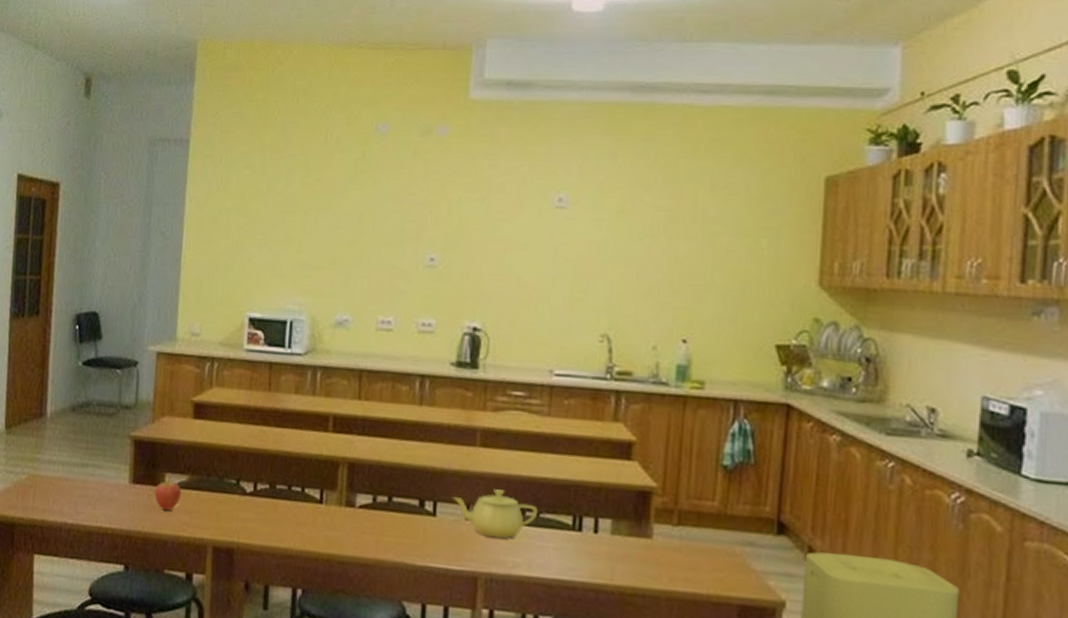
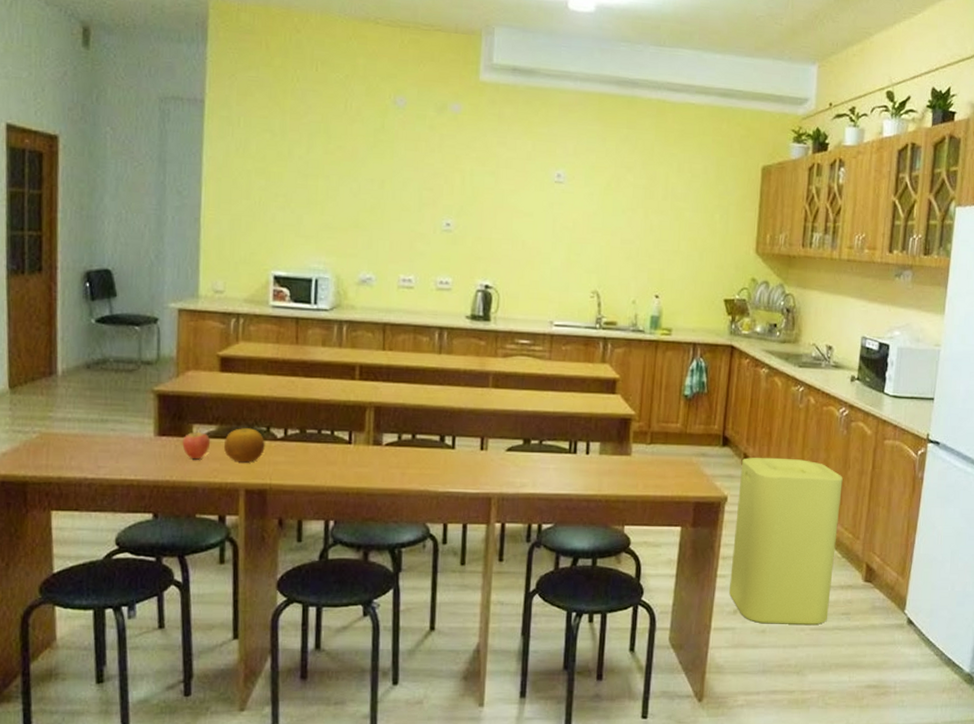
fruit: none [193,479,234,517] -> present [223,428,265,463]
teapot: present [452,489,539,538] -> none [468,423,542,464]

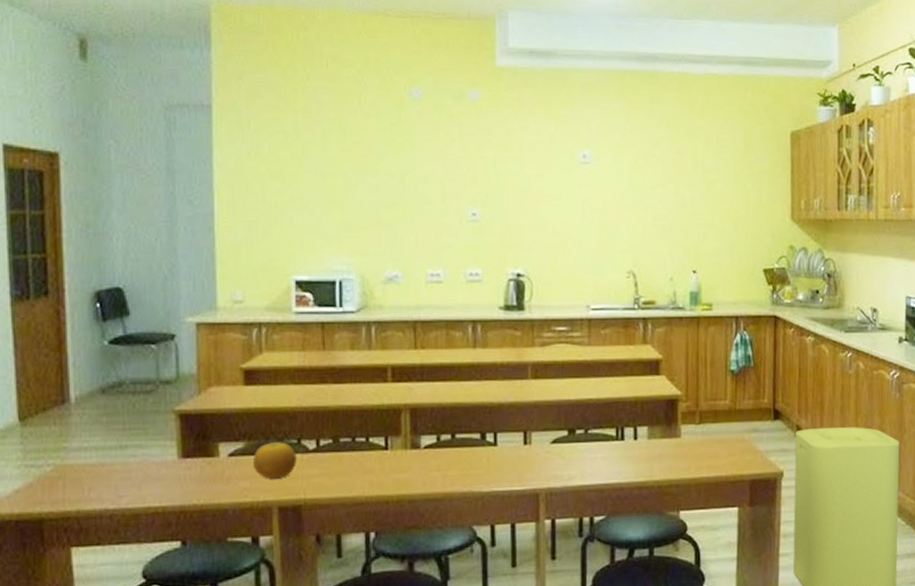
fruit: present [182,428,211,460] -> none [208,446,239,480]

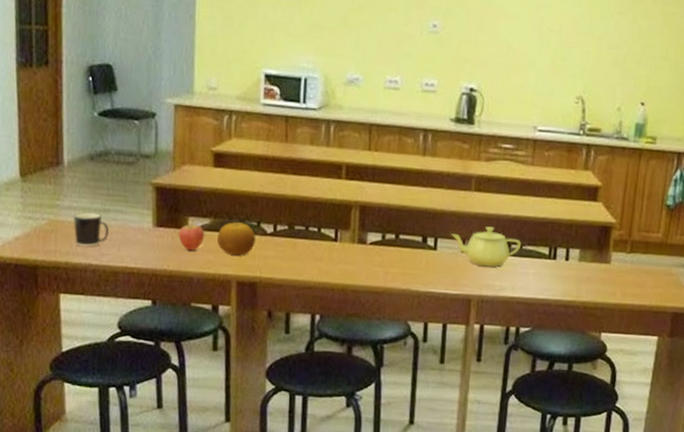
mug: none [84,451,126,491] -> present [73,212,109,247]
fruit: none [208,446,239,480] -> present [178,220,205,251]
teapot: none [510,414,587,457] -> present [450,226,522,267]

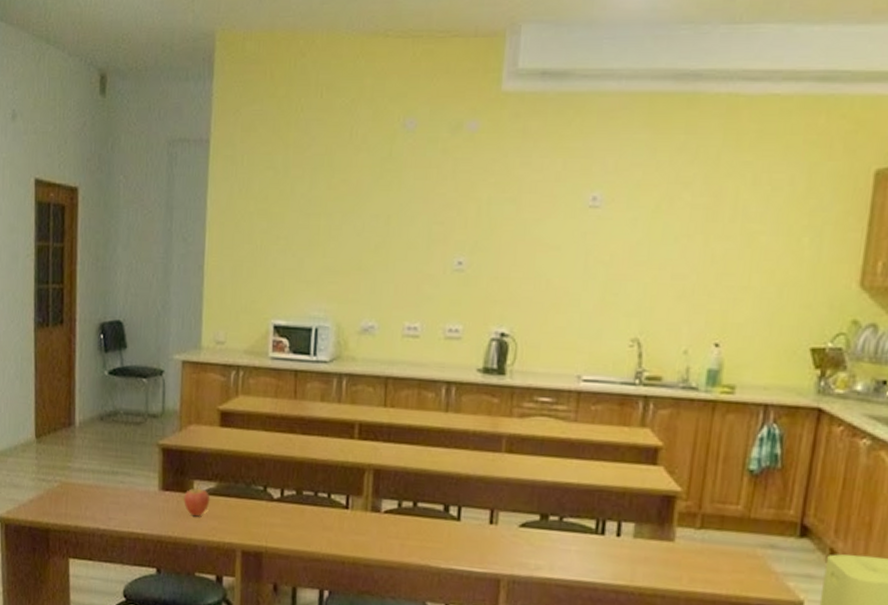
mug: present [73,212,109,247] -> none [83,474,116,511]
fruit: present [216,222,256,256] -> none [221,486,262,523]
teapot: present [450,226,522,267] -> none [476,494,562,542]

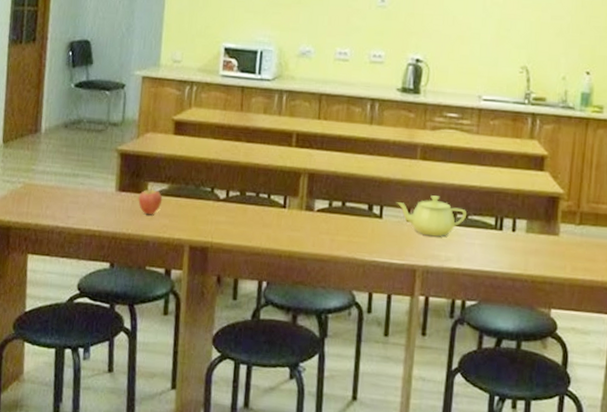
teapot: none [476,494,562,542] -> present [396,195,467,237]

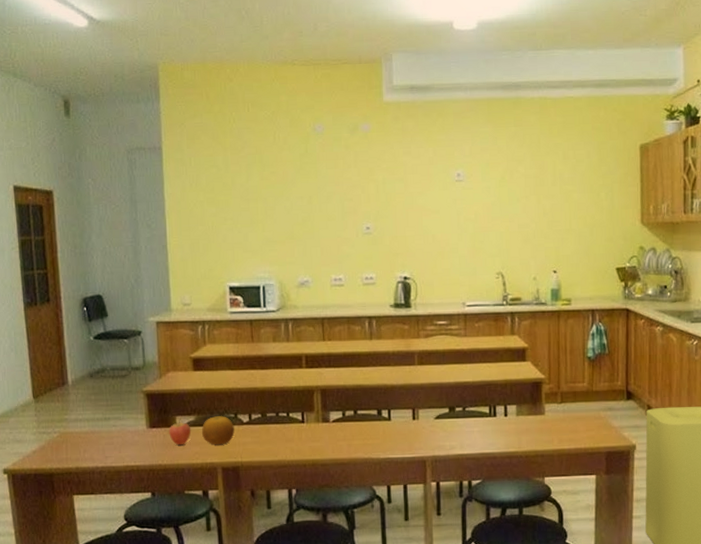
fruit: none [173,188,209,220] -> present [201,416,235,445]
teapot: present [396,195,467,237] -> none [401,394,465,430]

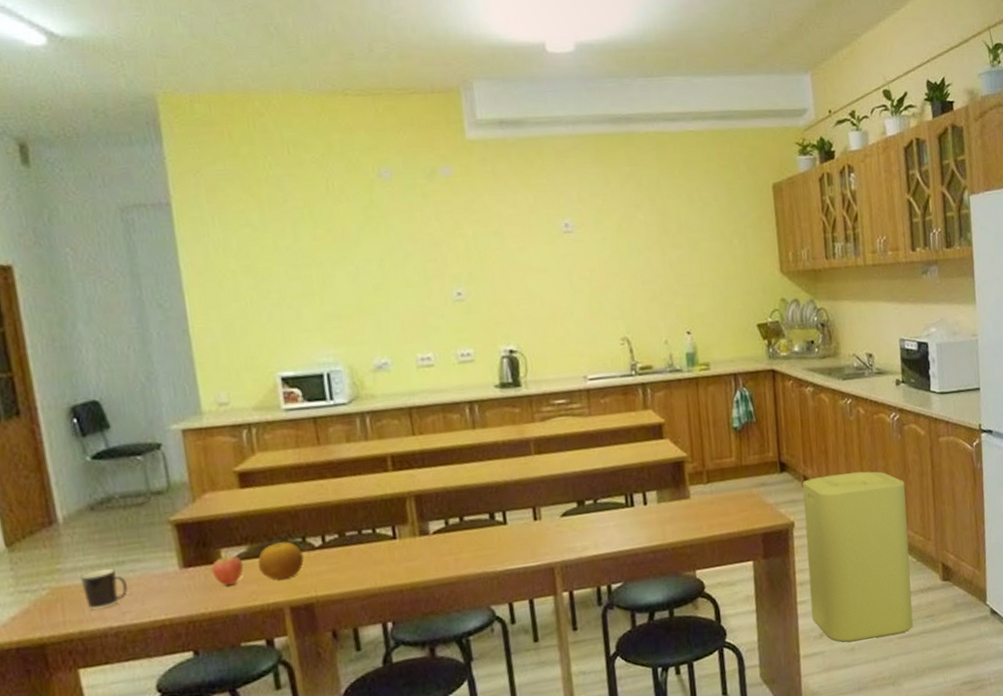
mug: none [79,422,110,453] -> present [80,568,128,611]

